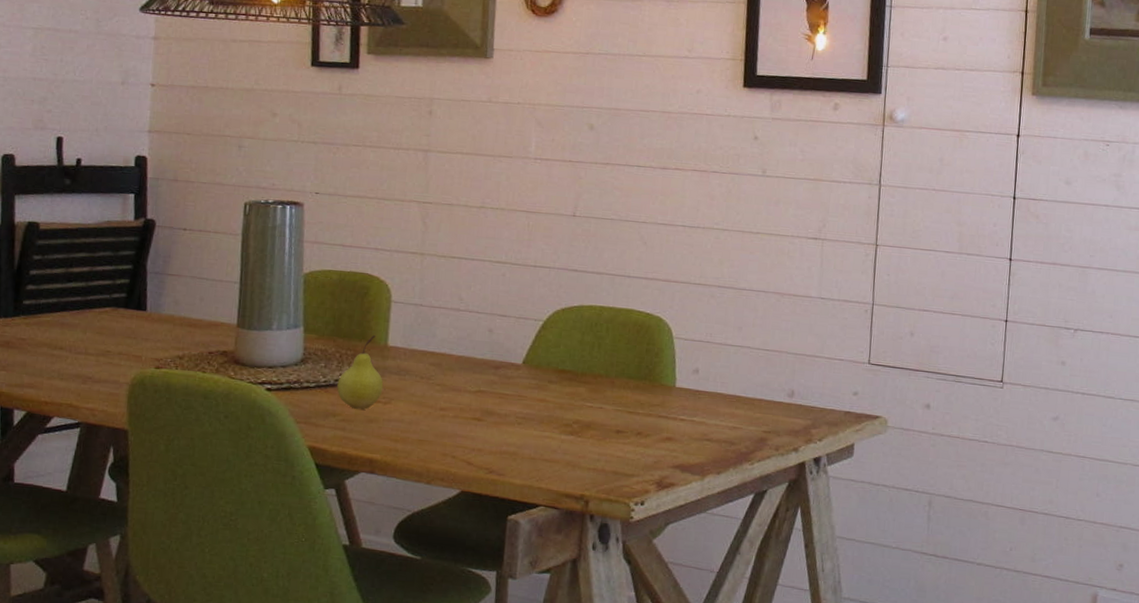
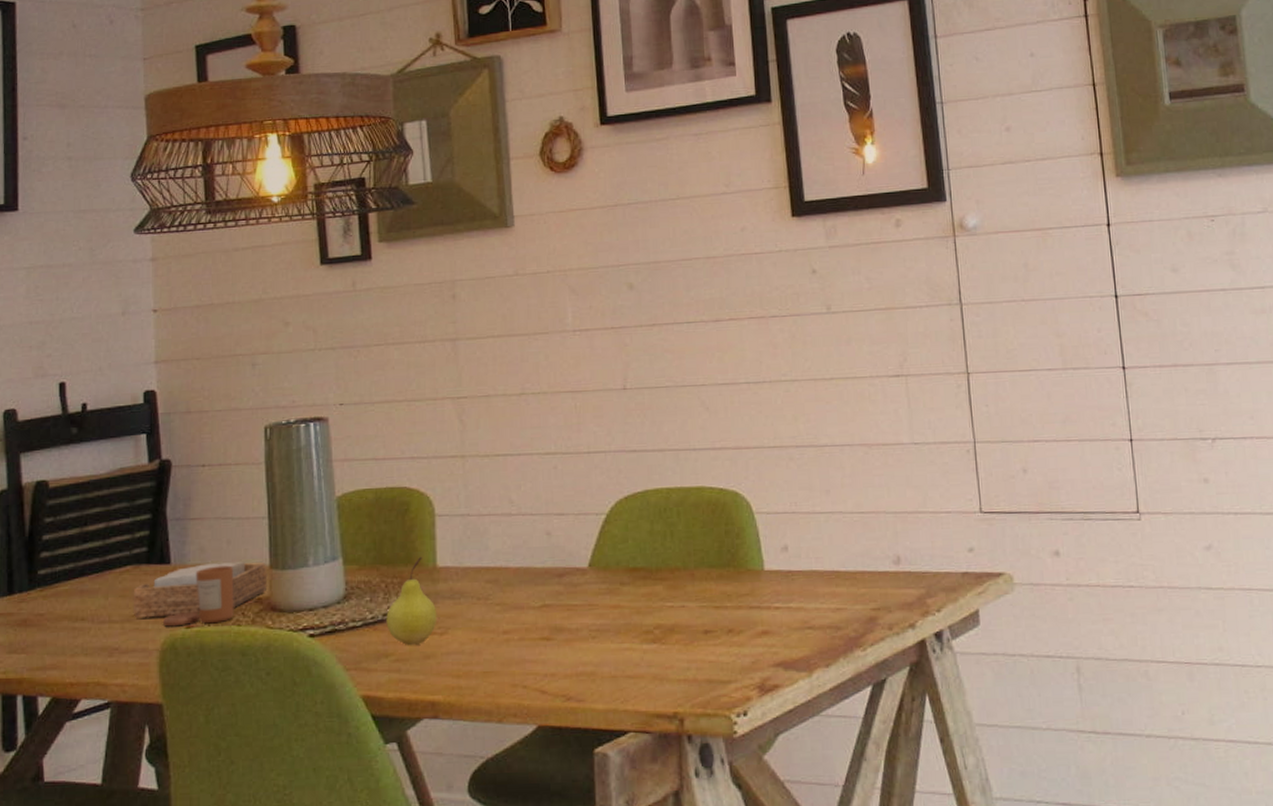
napkin holder: none [108,315,234,357] -> present [133,562,268,619]
candle: none [134,318,204,368] -> present [162,565,234,627]

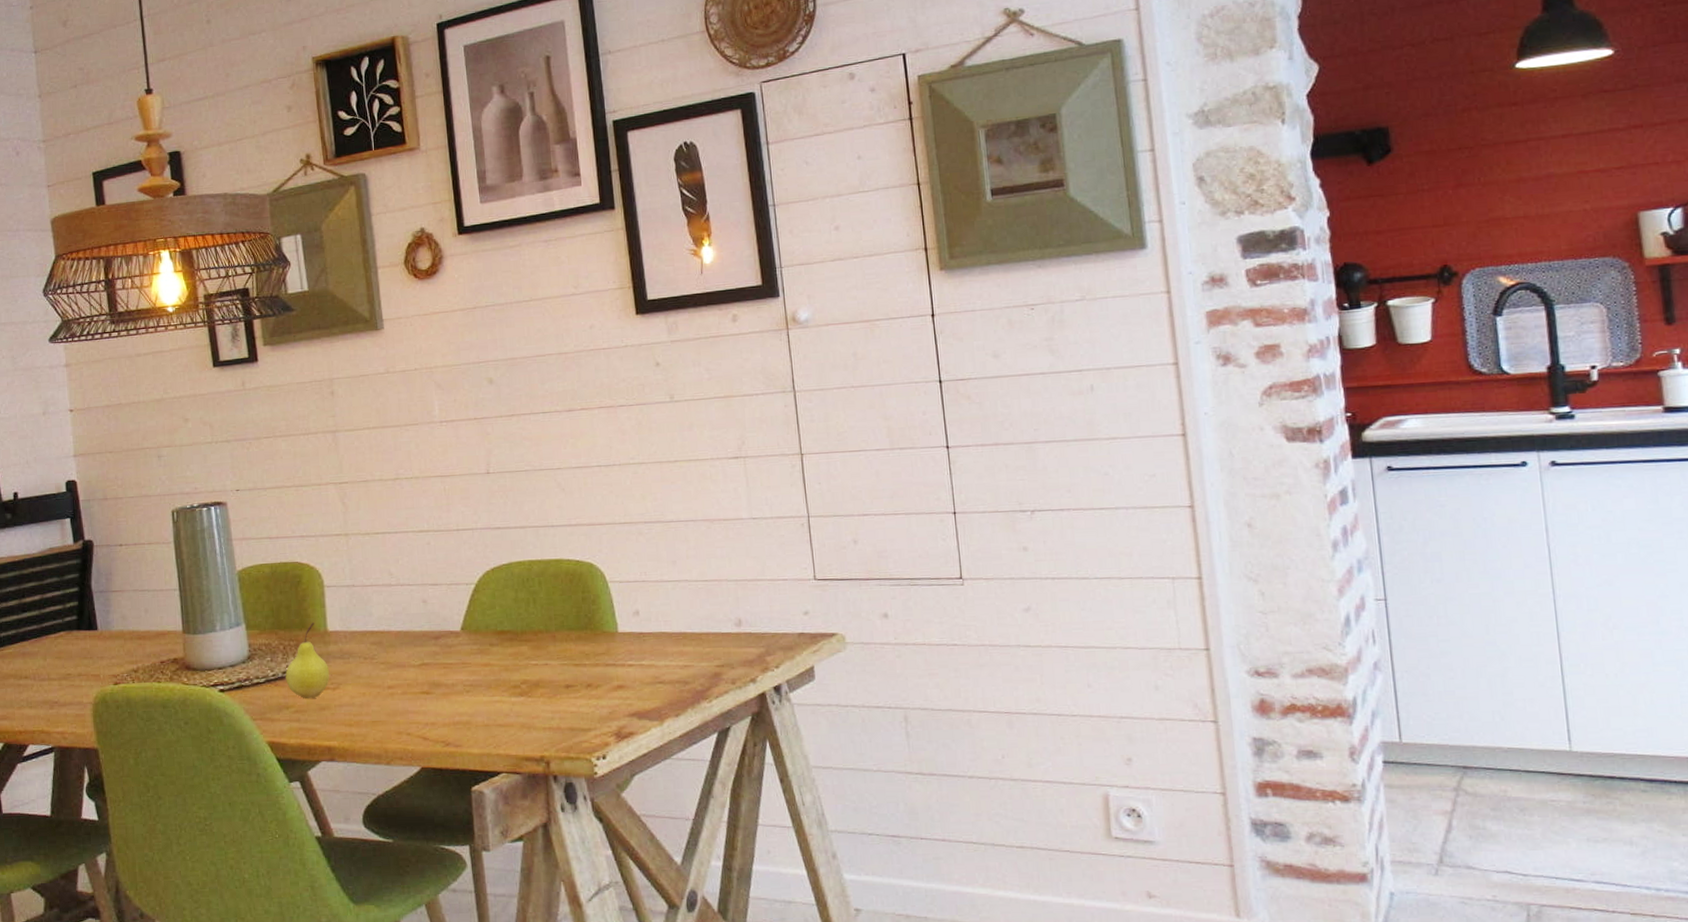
napkin holder: present [133,562,268,619] -> none [67,628,182,677]
candle: present [162,565,234,627] -> none [93,631,154,684]

